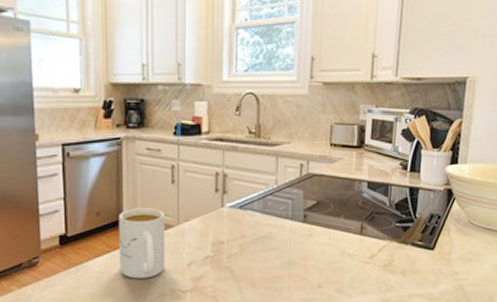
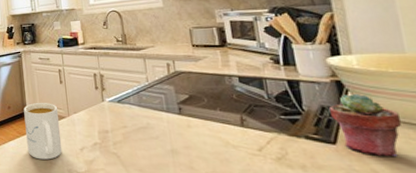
potted succulent: none [436,201,486,260] -> present [329,93,402,157]

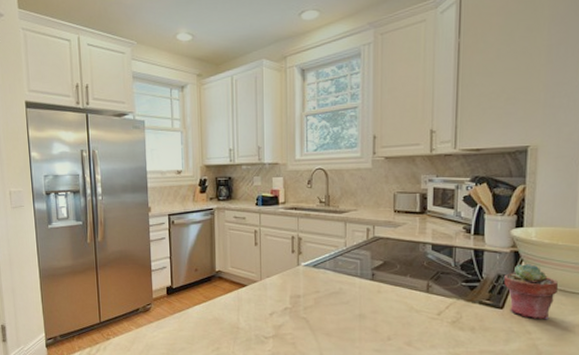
mug: present [23,103,63,160] -> none [212,266,251,325]

